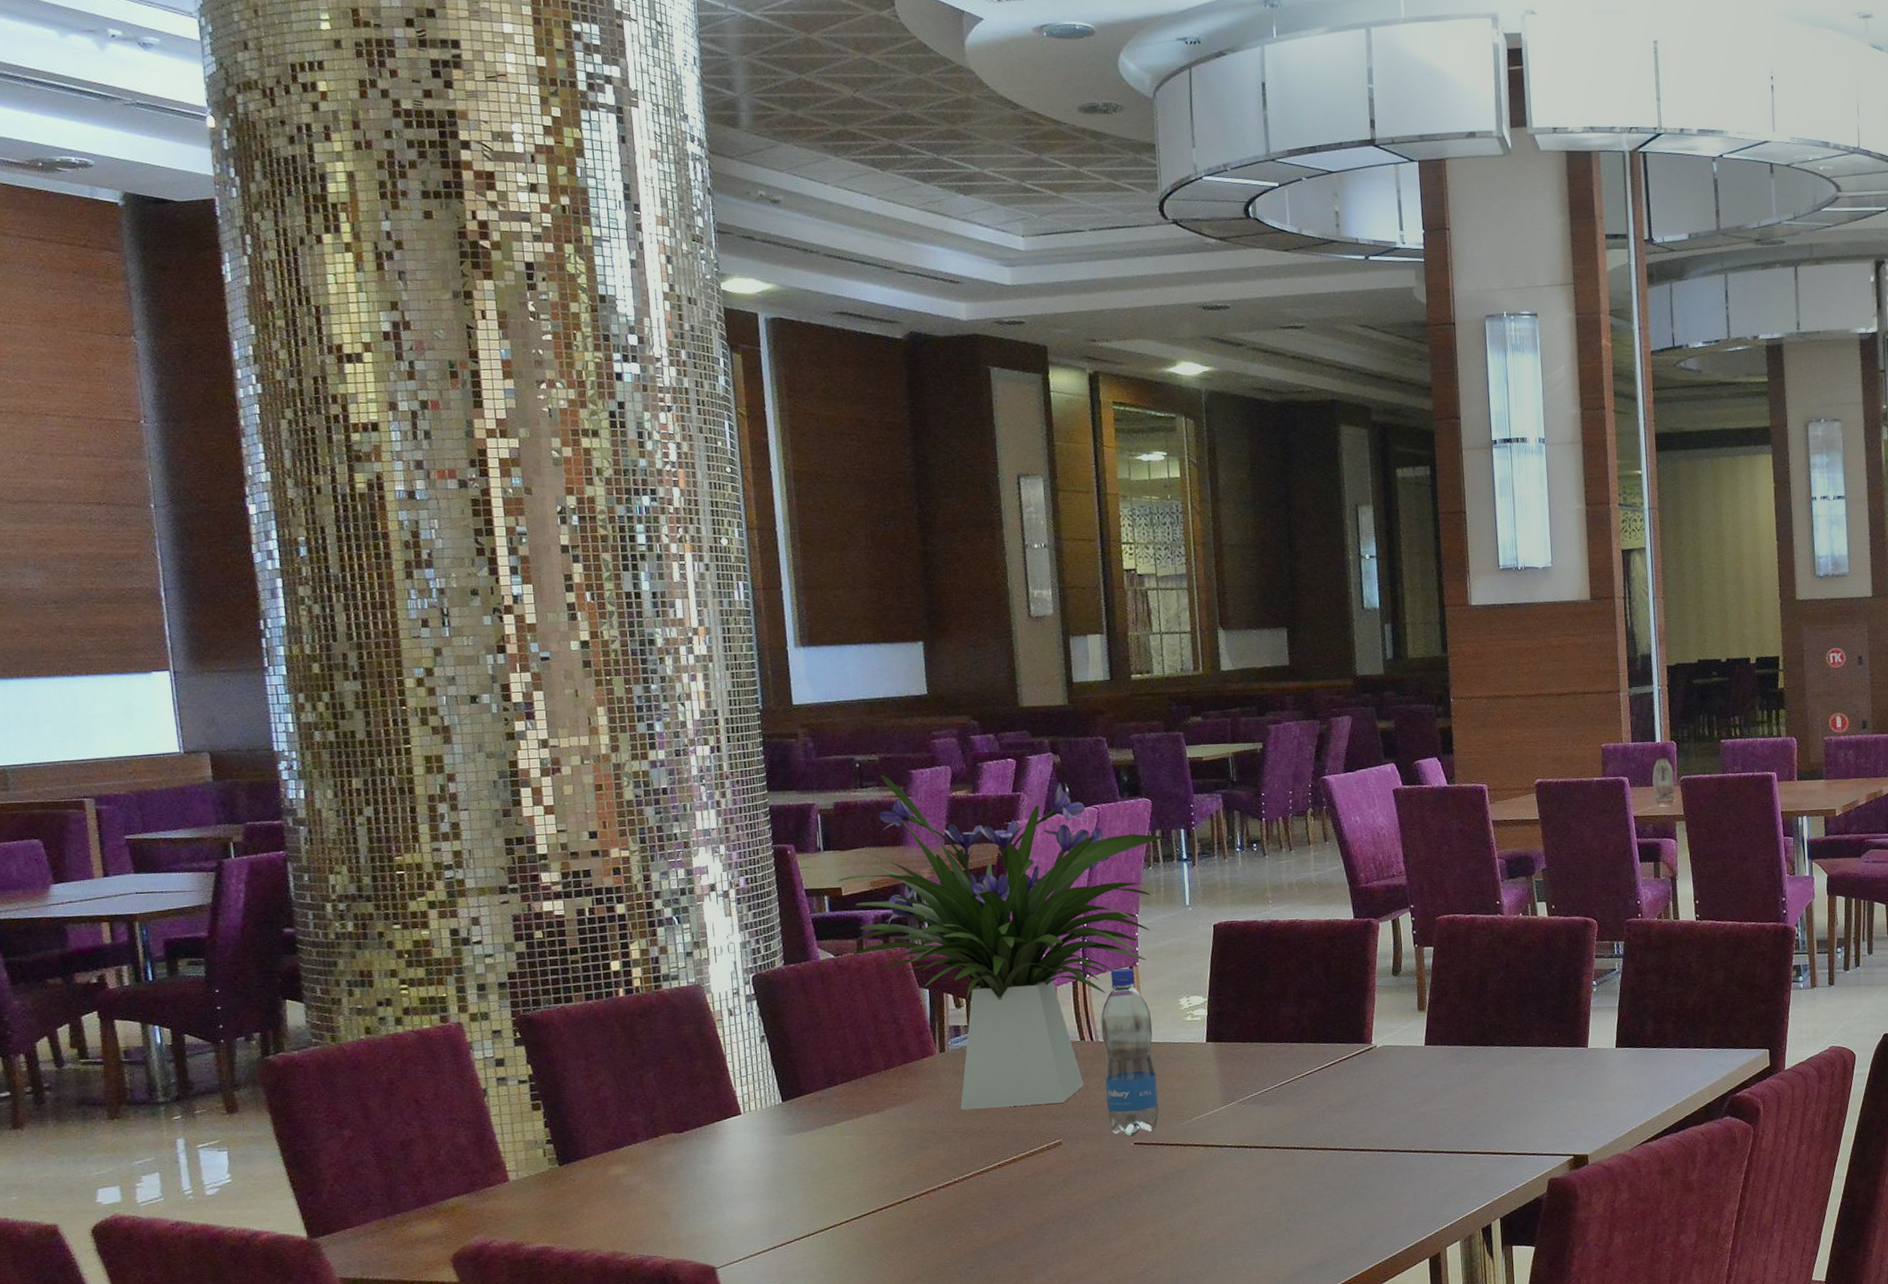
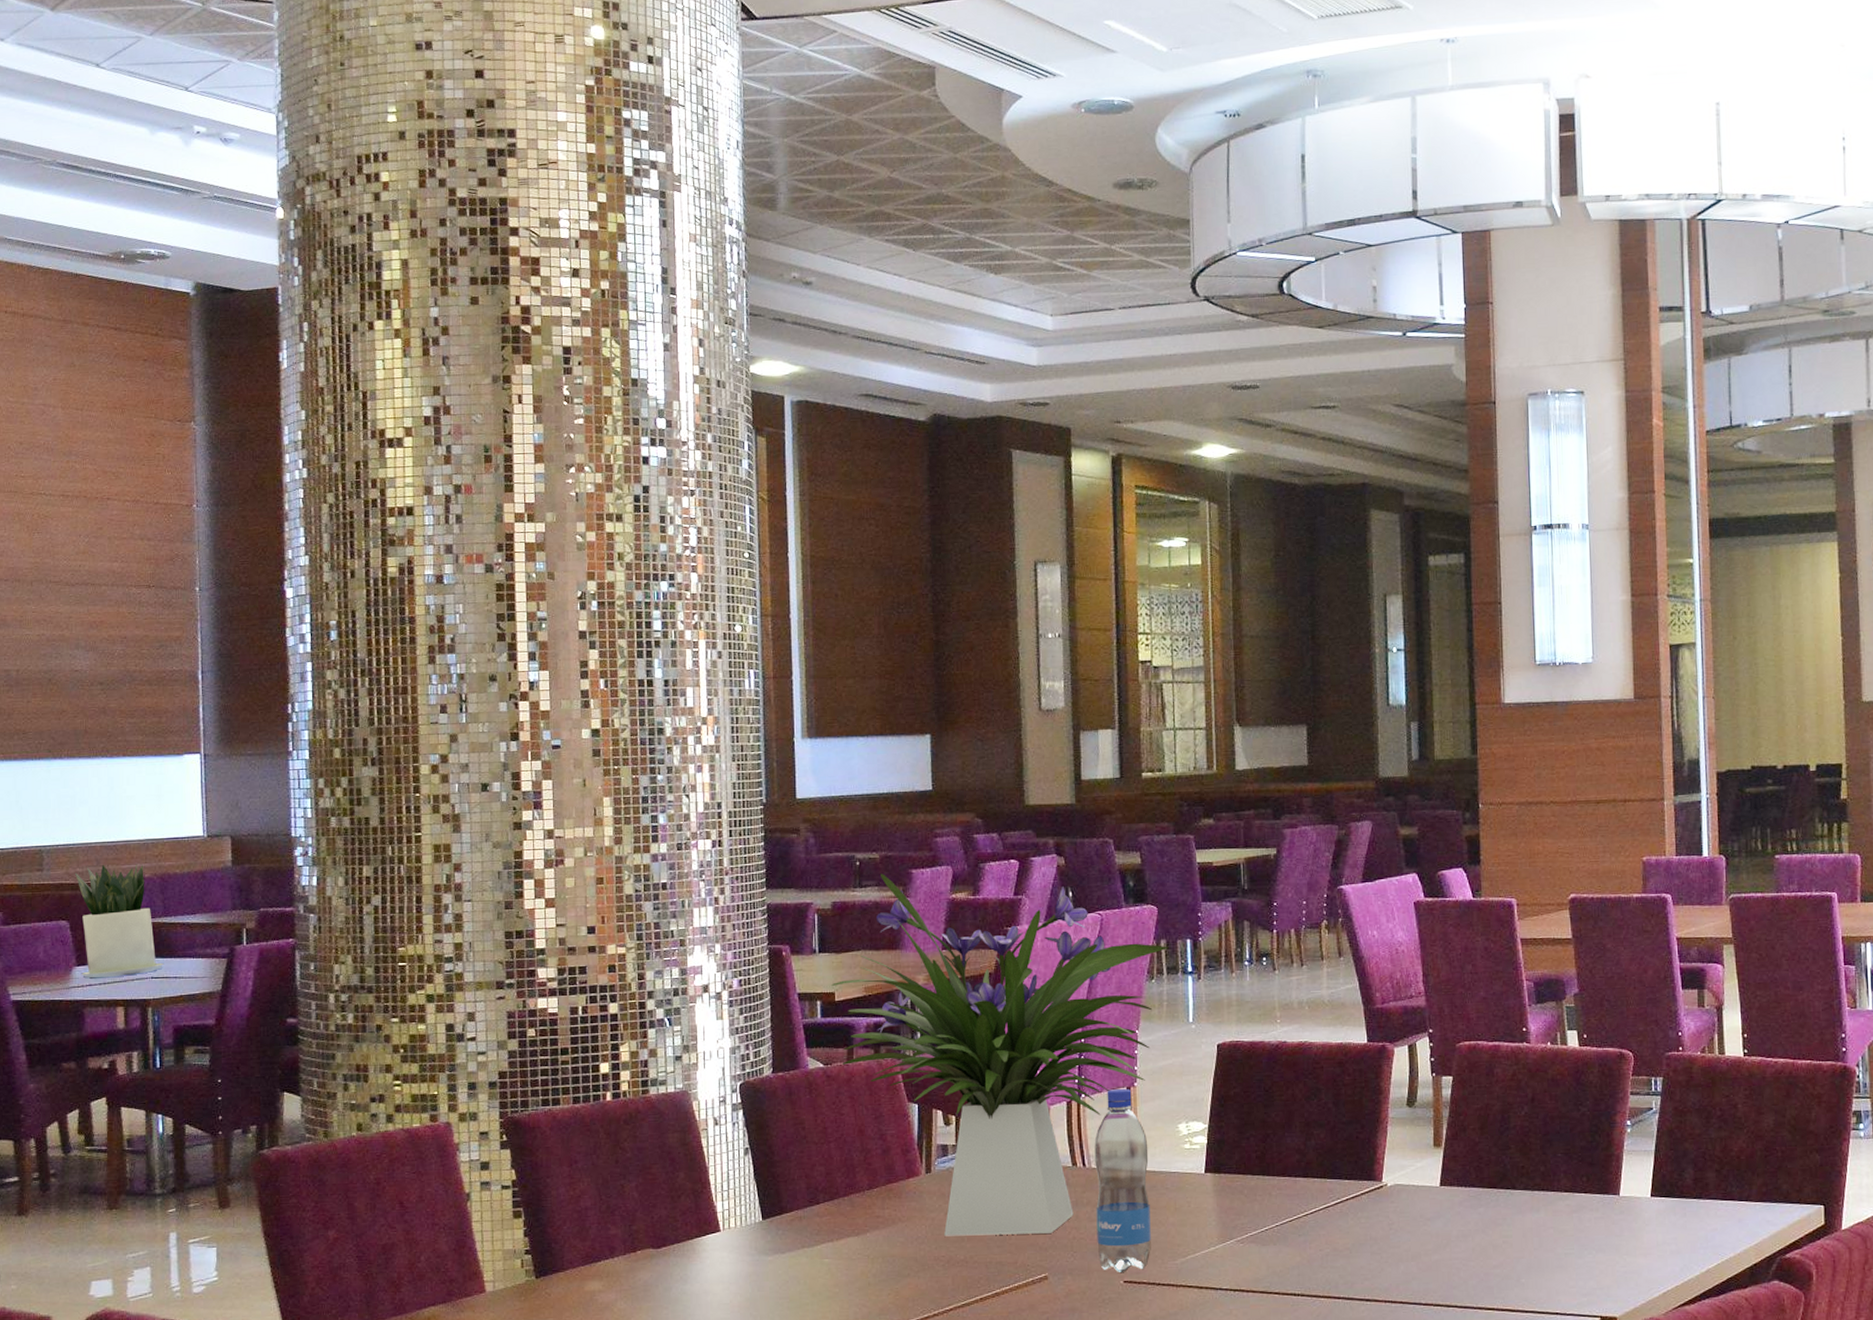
planter: none [44,781,149,896] -> present [75,864,164,979]
vase: present [1652,758,1675,807] -> none [1698,874,1723,928]

